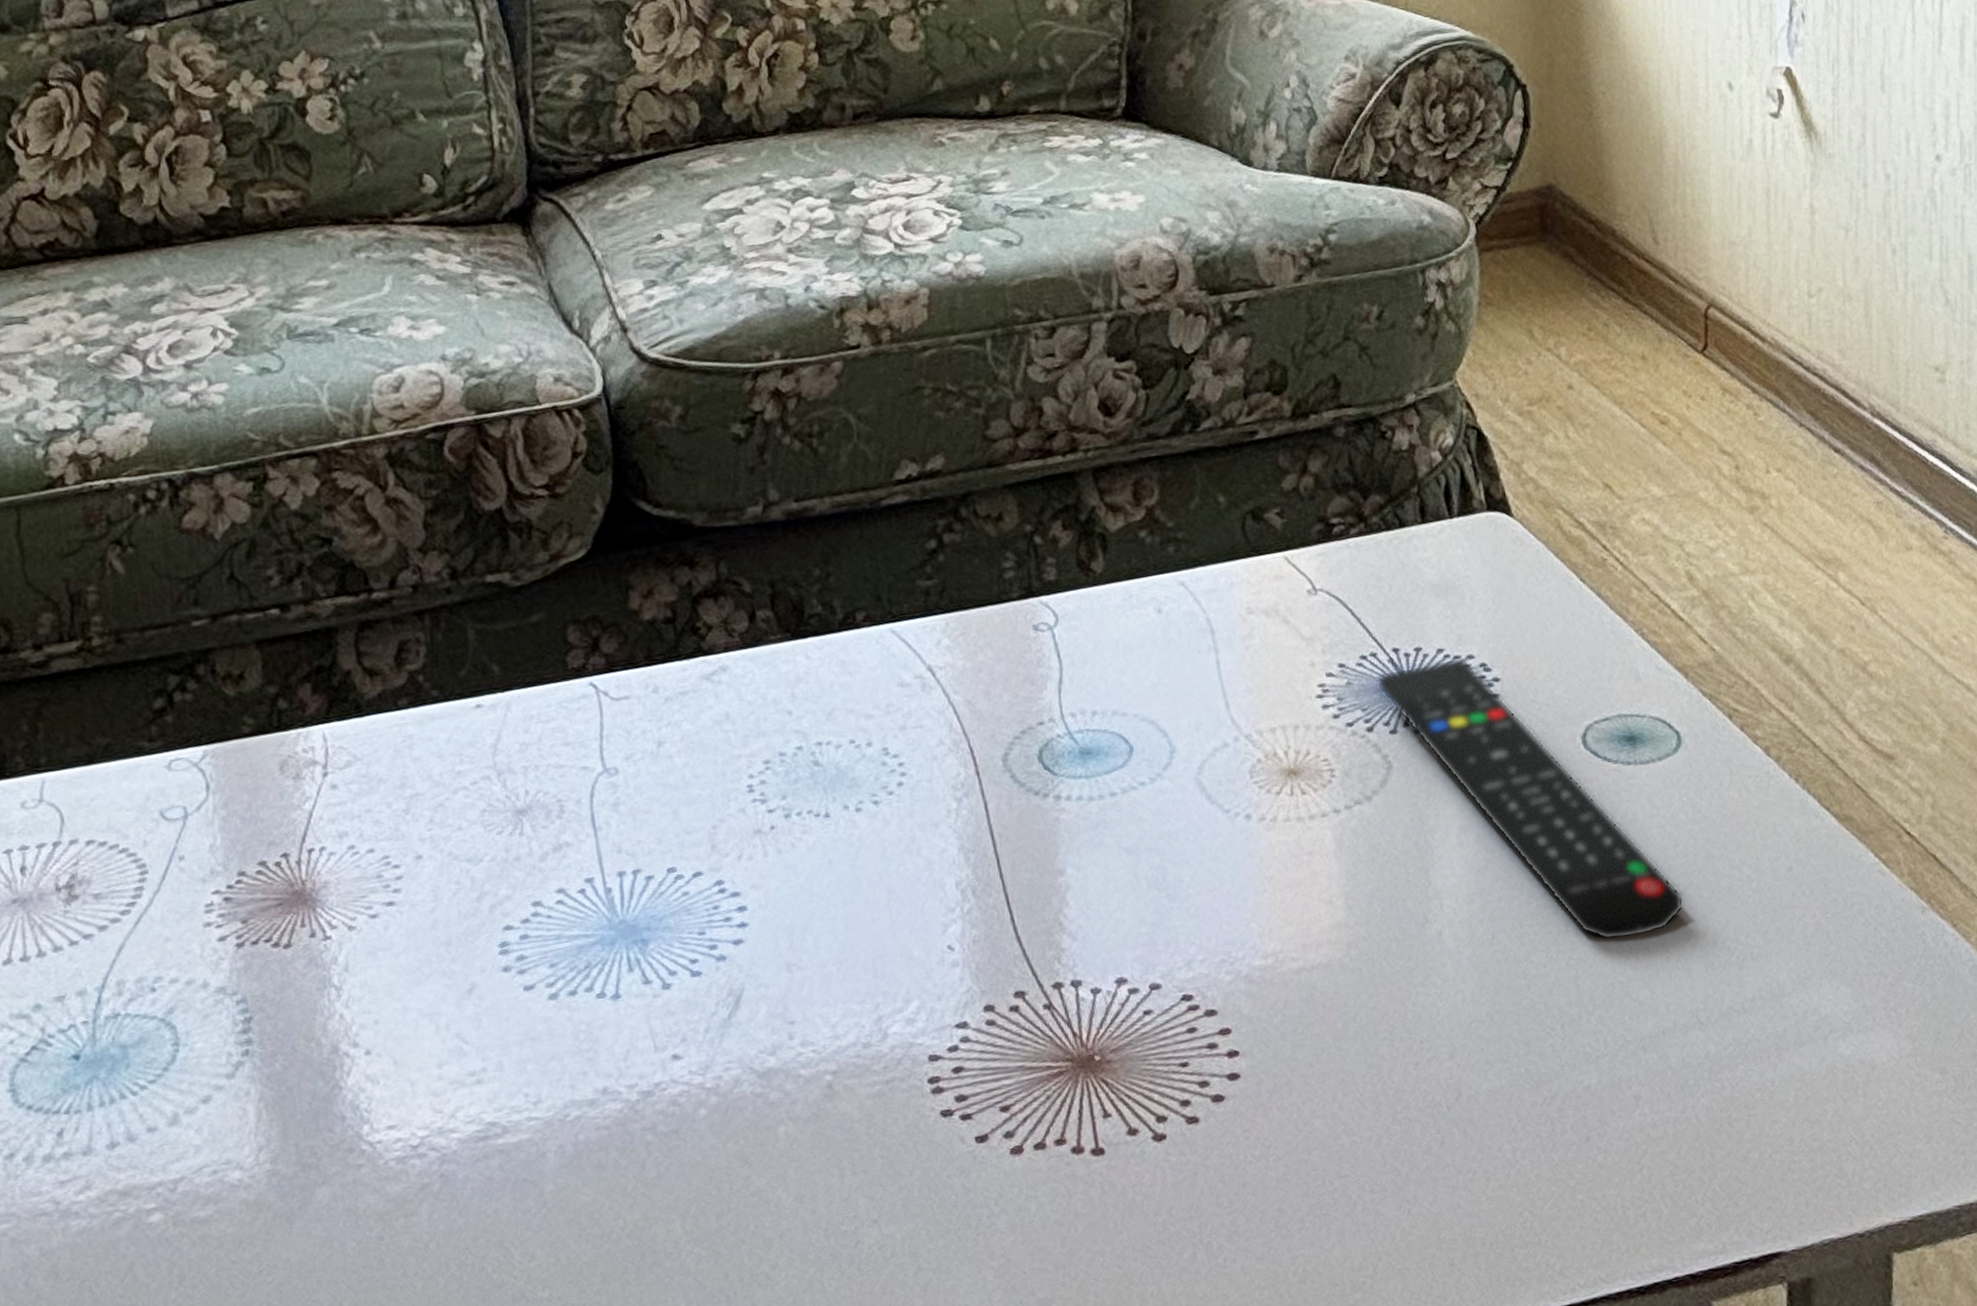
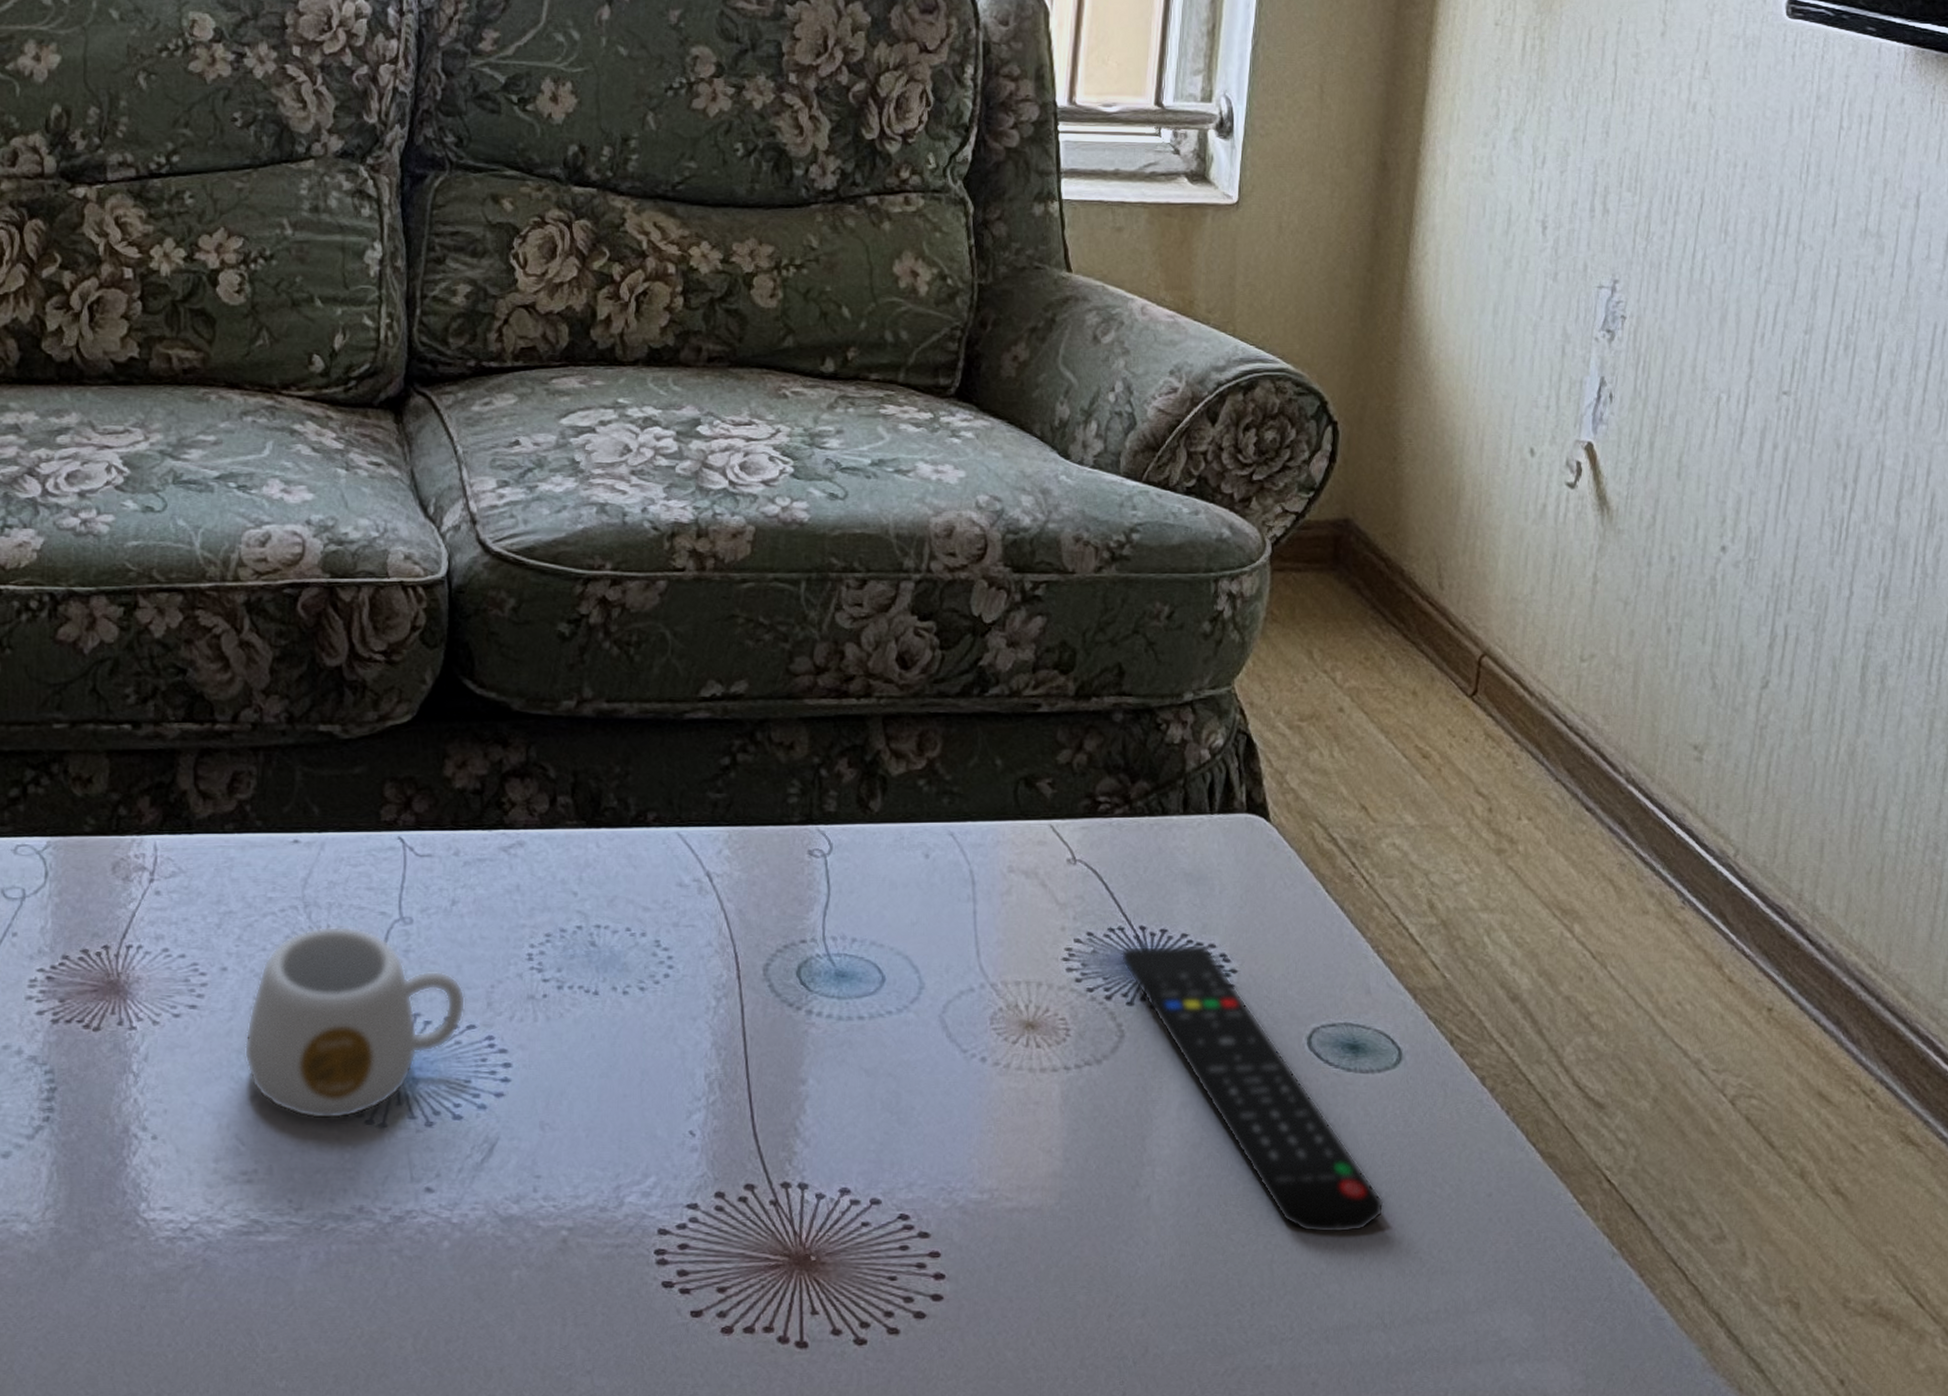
mug: none [452,788,689,1003] -> present [244,926,466,1119]

